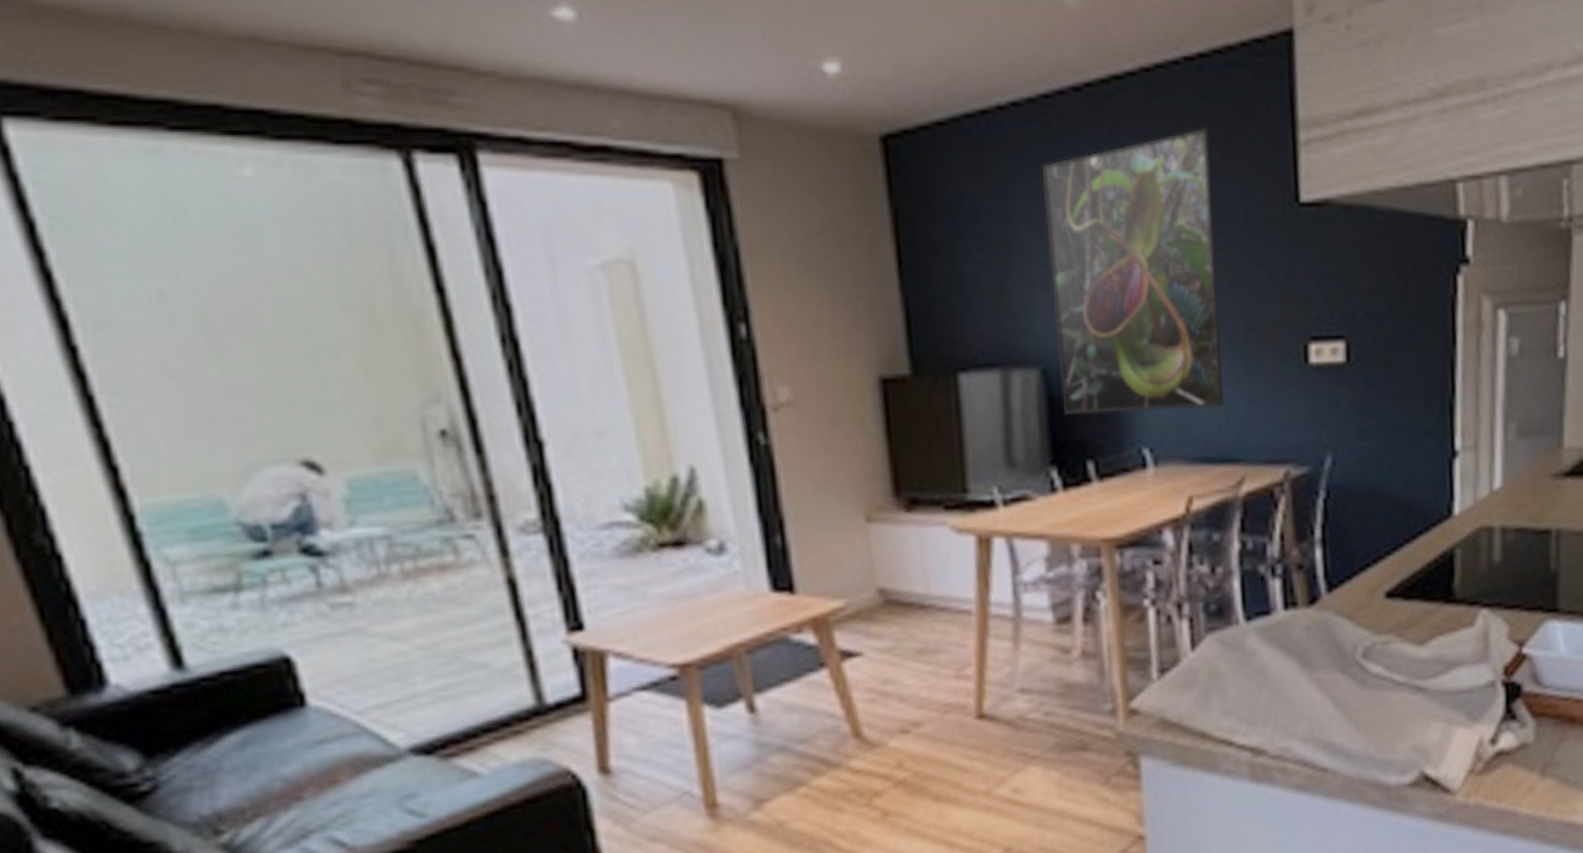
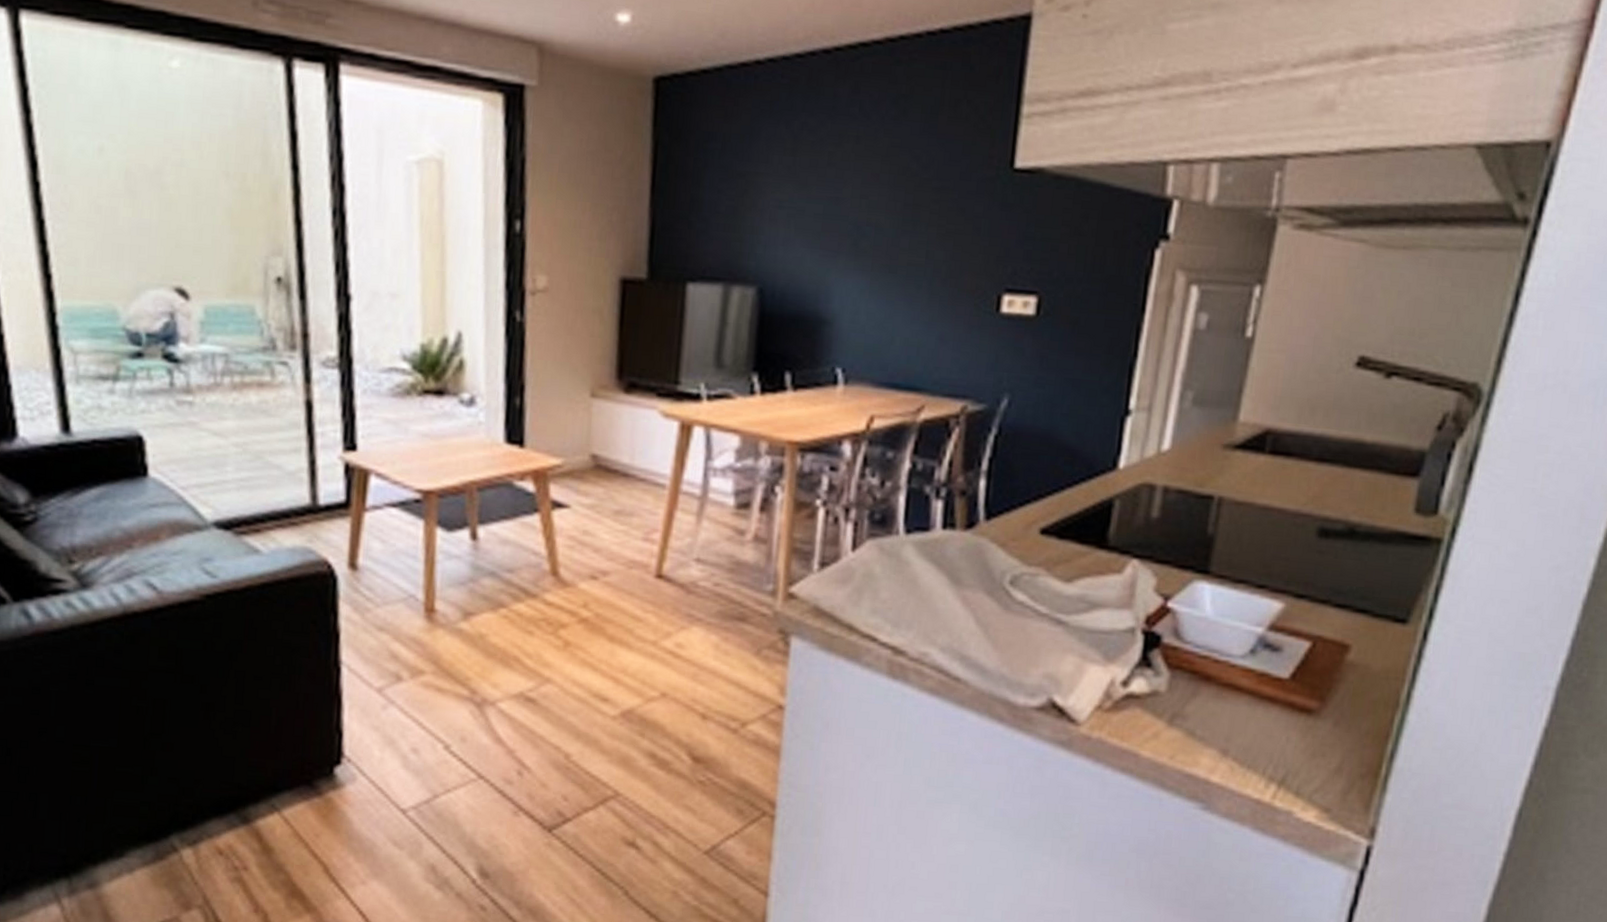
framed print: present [1042,128,1225,416] -> none [771,94,939,341]

